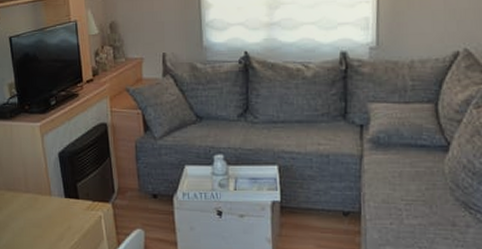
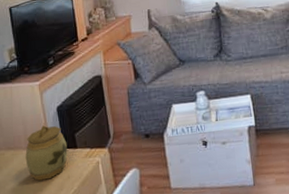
jar: none [25,170,69,227] -> present [25,125,68,181]

